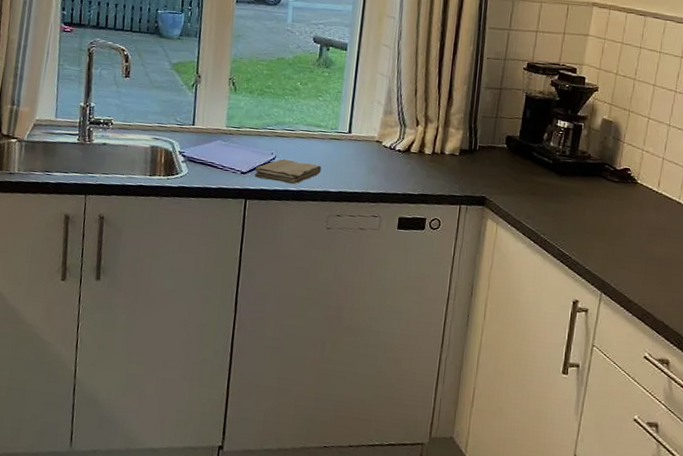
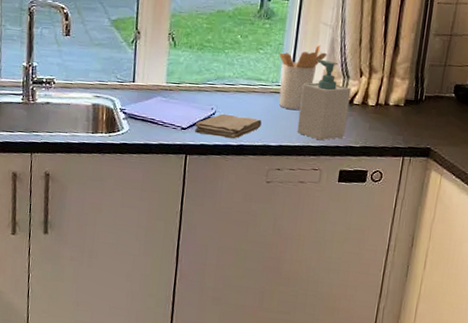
utensil holder: none [338,94,385,157] -> present [279,44,327,110]
soap bottle: none [356,108,408,188] -> present [297,59,351,141]

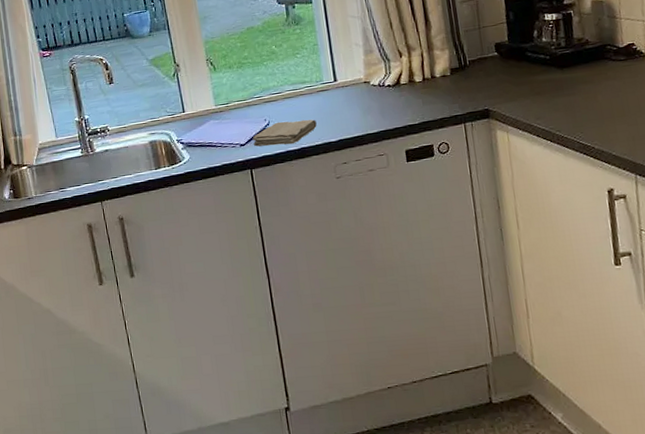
utensil holder: present [279,44,327,110] -> none [316,36,363,104]
soap bottle: present [297,59,351,141] -> none [347,49,401,126]

